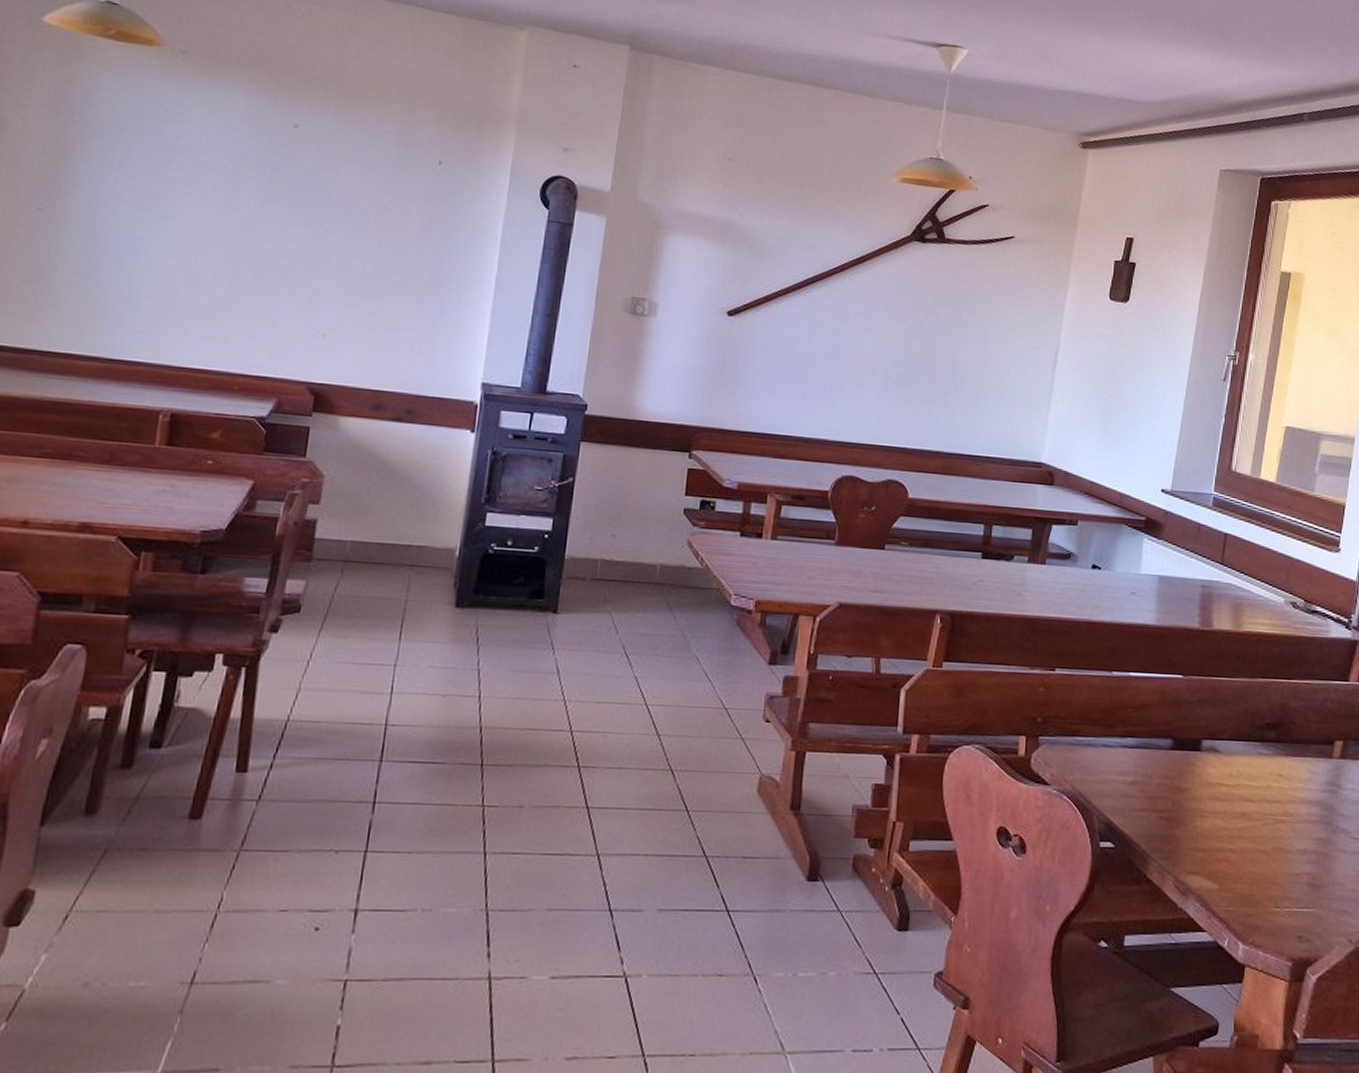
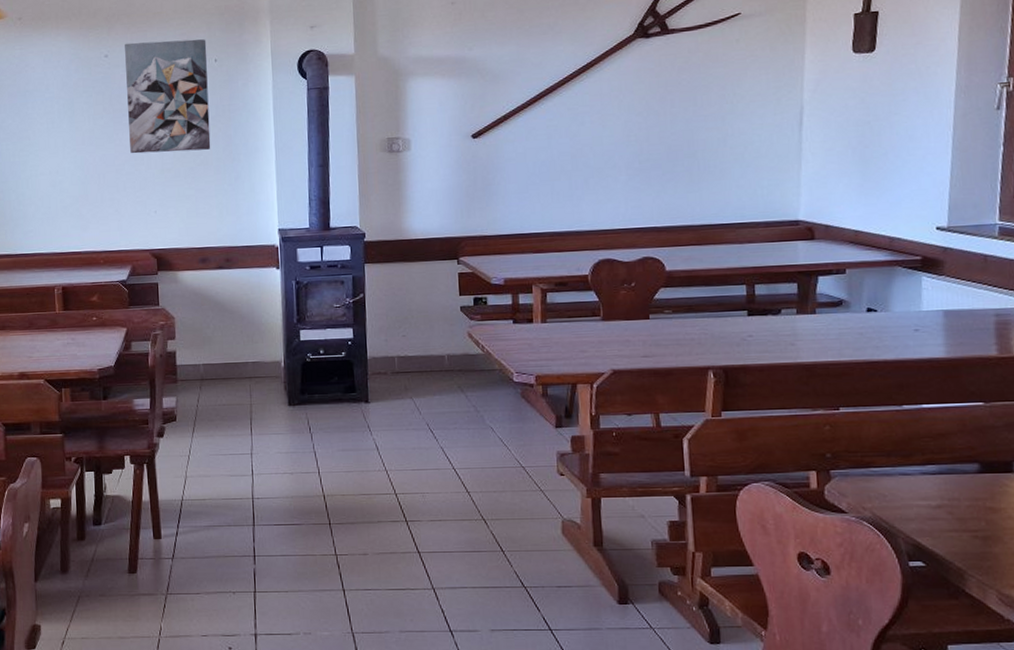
wall art: none [305,116,433,269] -> present [125,39,211,154]

